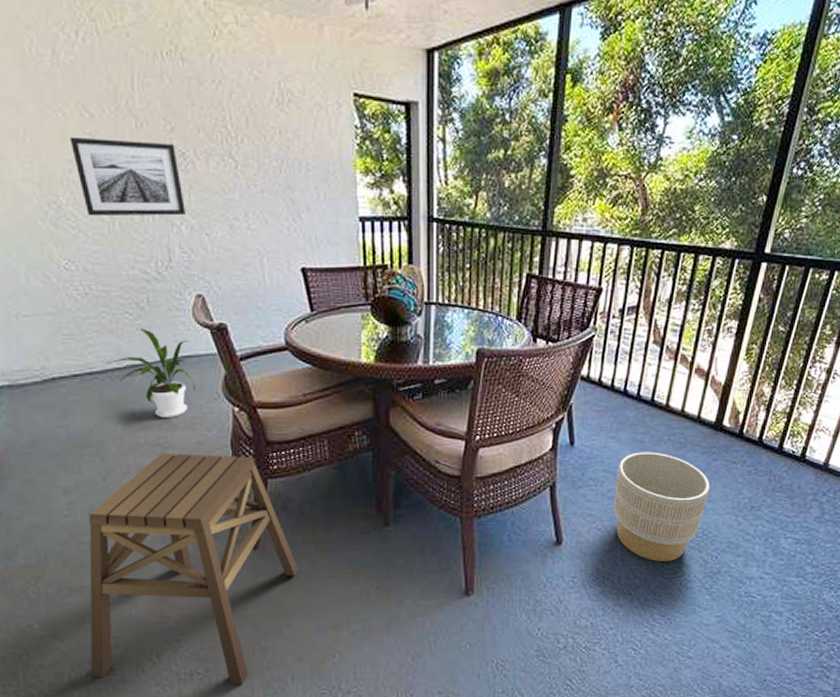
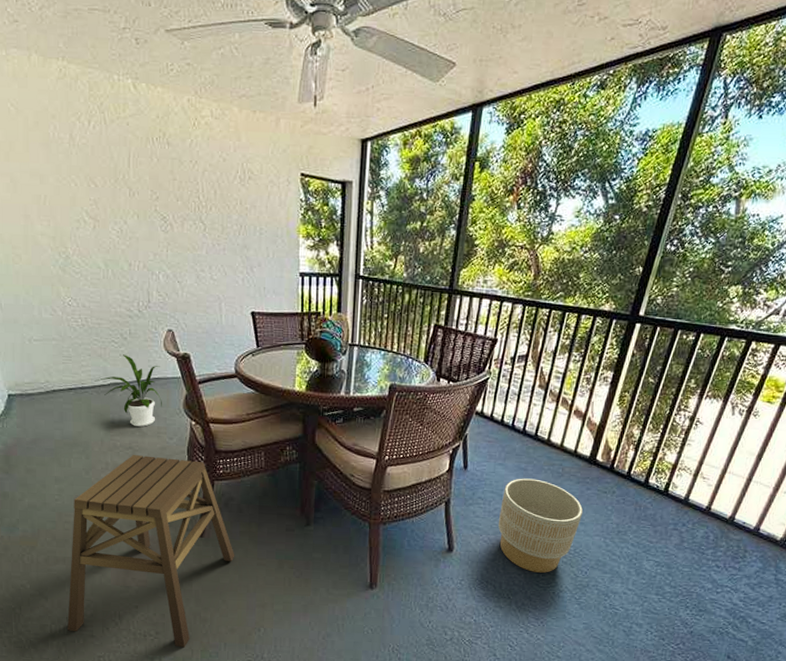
wall art: present [69,136,185,217] -> none [78,202,163,267]

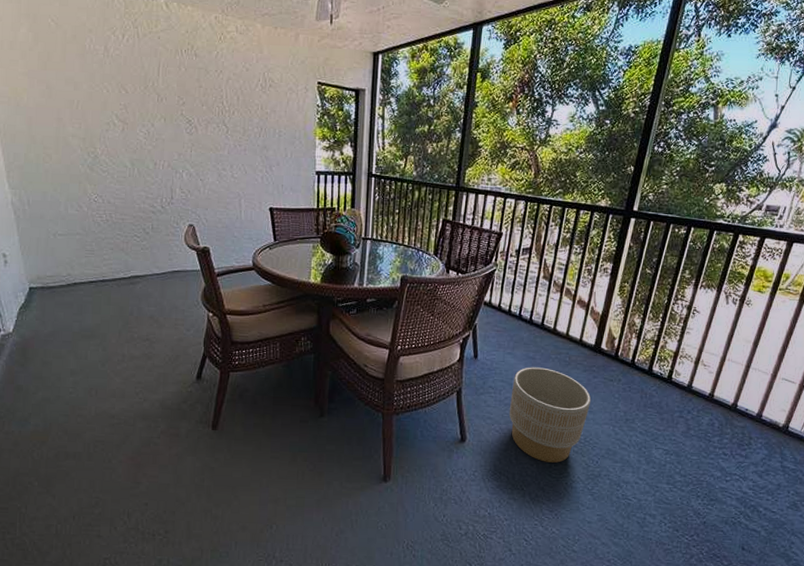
stool: present [67,455,235,648] -> none [74,347,249,548]
house plant: present [95,354,162,427] -> none [115,248,181,319]

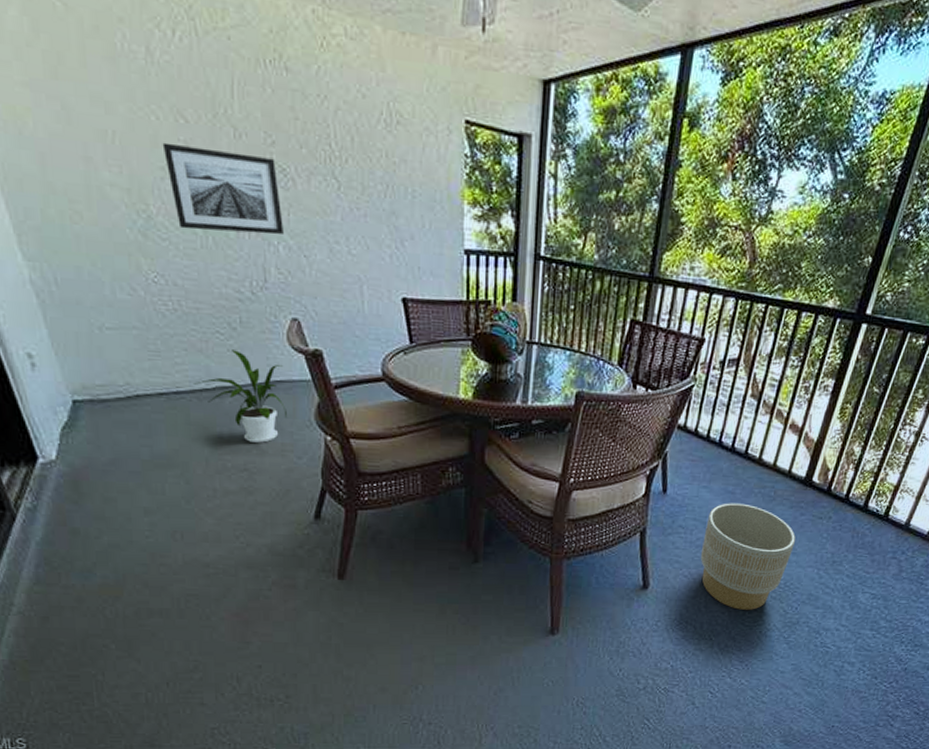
wall art: none [109,106,187,166] -> present [162,142,284,235]
house plant: none [115,248,181,319] -> present [194,350,287,443]

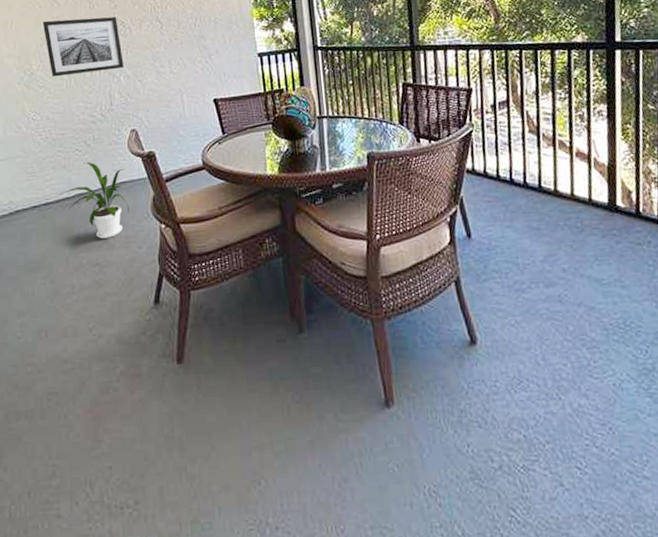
planter: present [700,503,796,610] -> none [519,238,621,359]

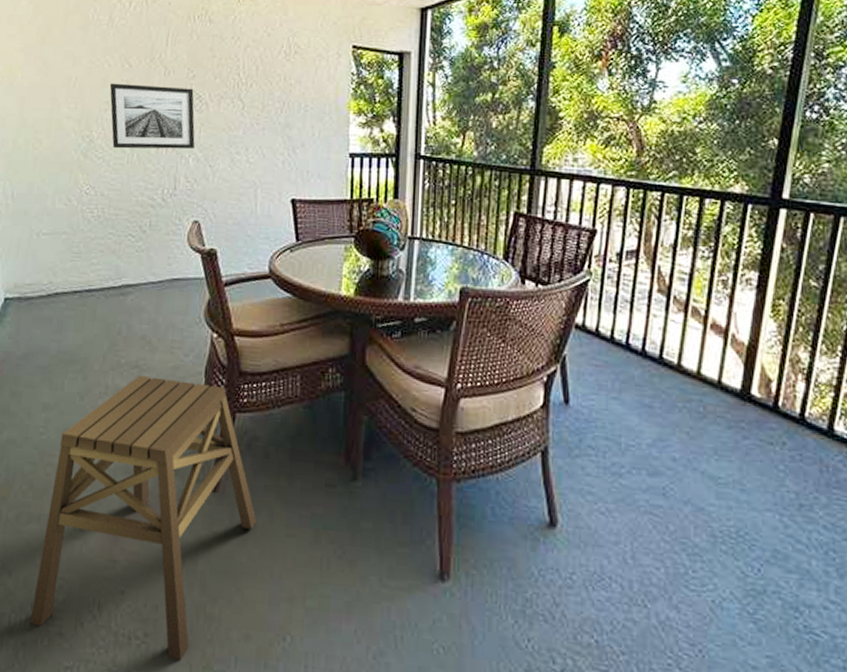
stool: none [30,269,221,521] -> present [30,376,257,661]
house plant: present [59,162,129,239] -> none [104,250,181,340]

